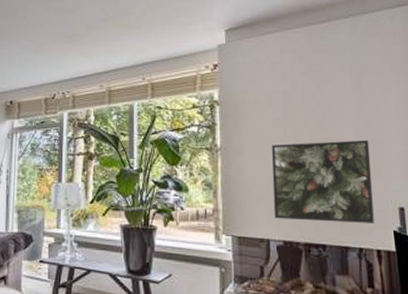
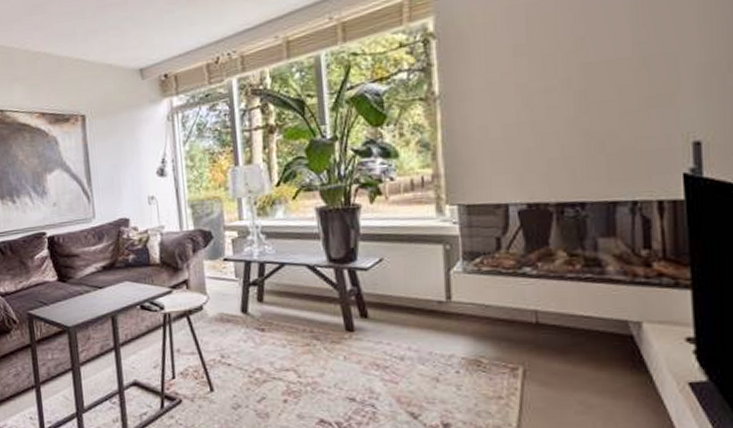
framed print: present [271,139,374,223] -> none [509,54,656,177]

